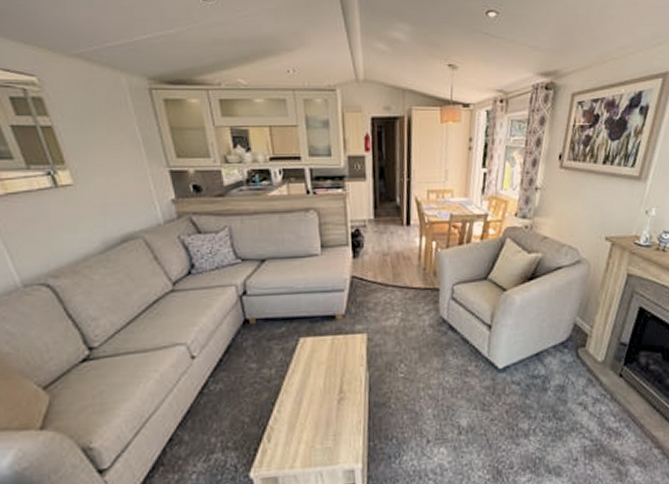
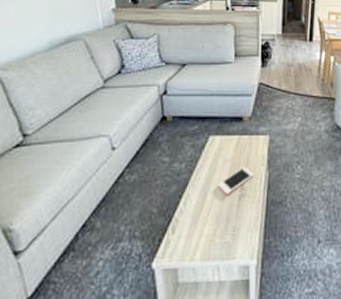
cell phone: none [314,368,353,400] -> present [218,166,254,196]

